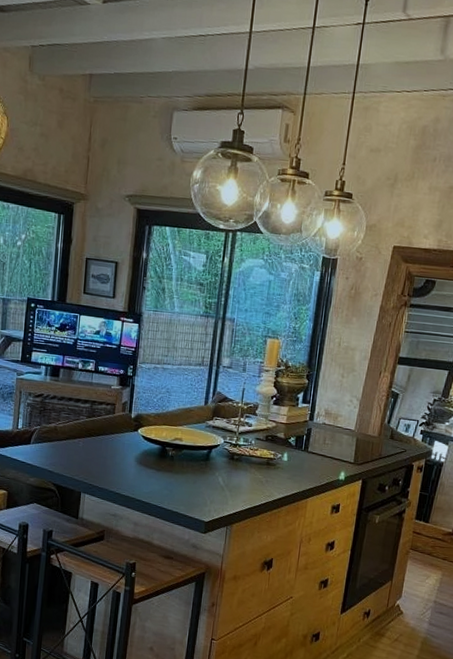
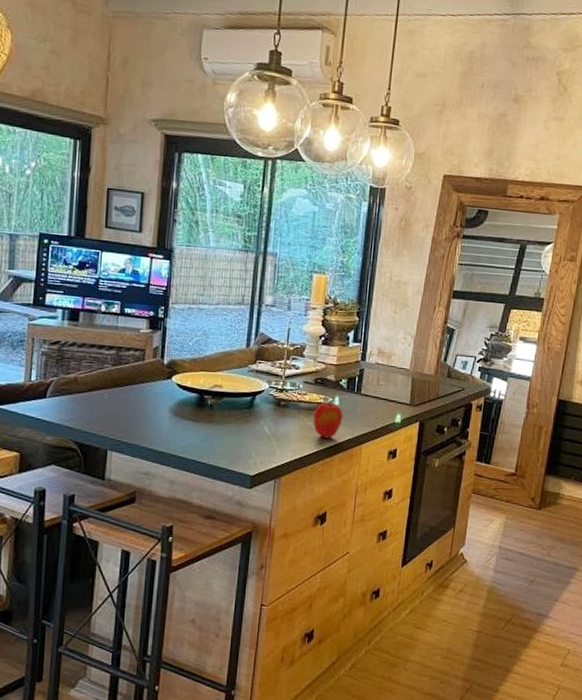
apple: none [263,458,291,492] -> present [313,402,343,439]

